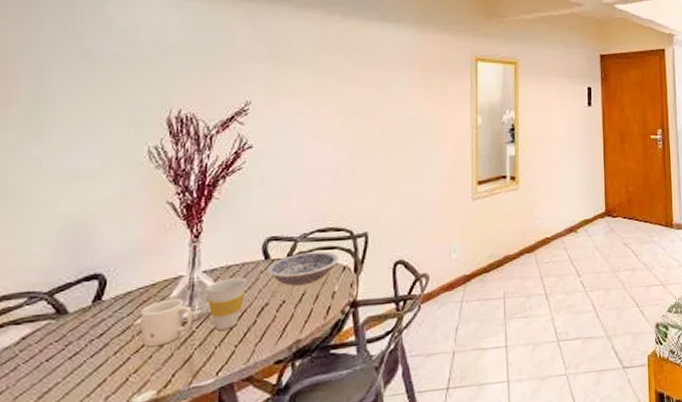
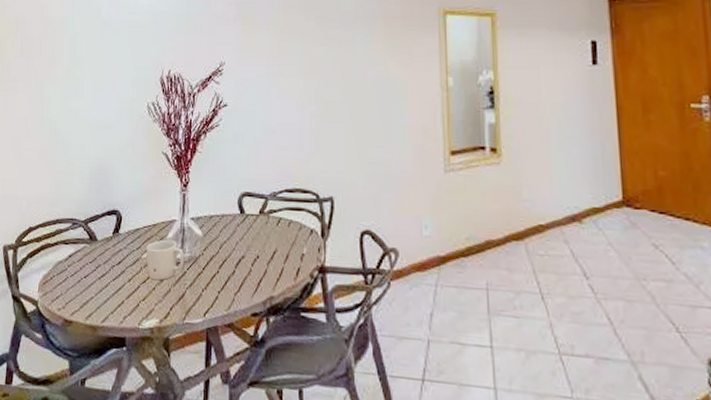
cup: present [207,278,247,330] -> none [194,228,226,275]
bowl: present [267,251,339,286] -> none [243,211,307,244]

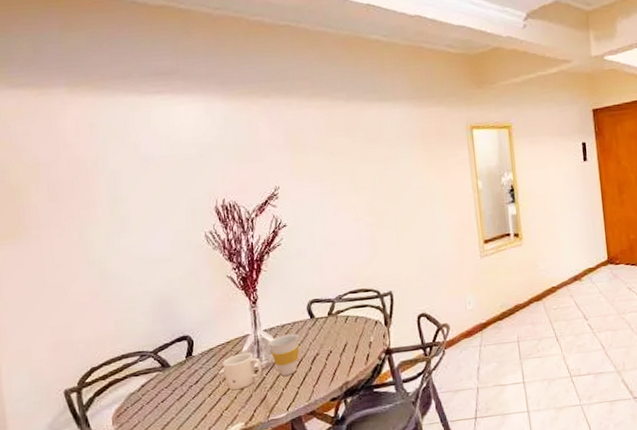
cup: none [194,228,226,275] -> present [269,334,300,376]

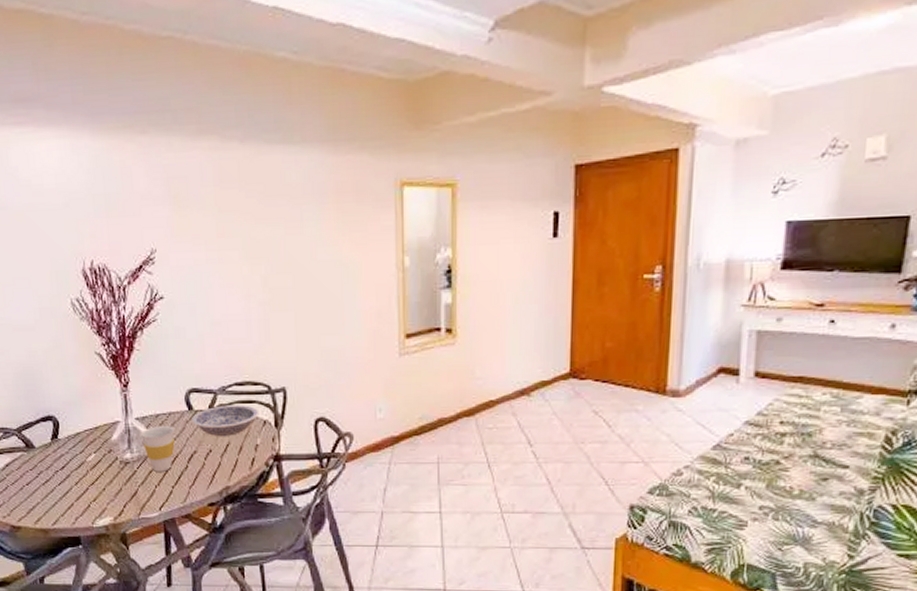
mug: present [223,352,263,391] -> none [90,441,134,481]
bowl: none [314,309,371,339] -> present [192,405,259,437]

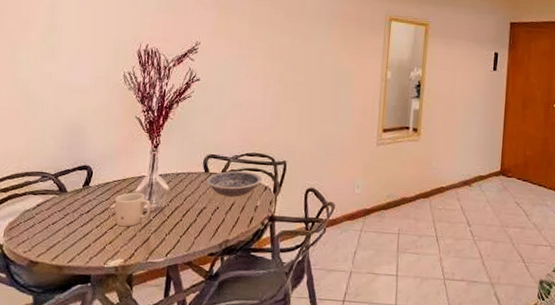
mug: none [90,441,134,481] -> present [114,192,152,227]
cup: present [141,426,175,472] -> none [161,183,191,223]

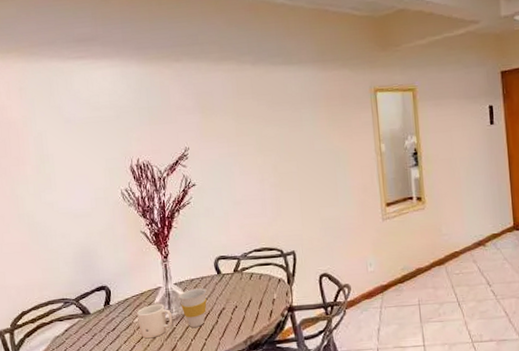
cup: none [161,183,191,223] -> present [179,288,207,327]
bowl: present [206,171,262,197] -> none [220,267,275,295]

